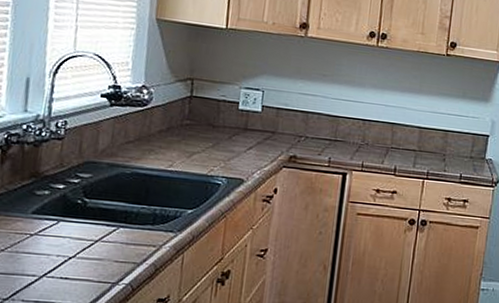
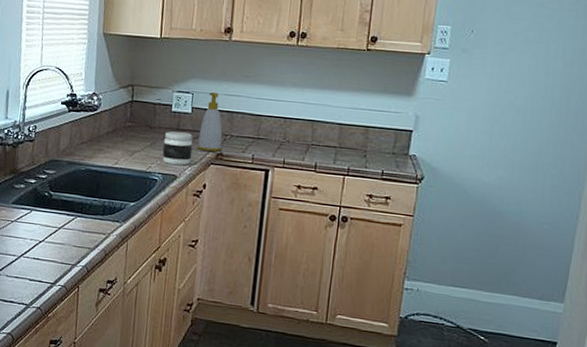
jar: none [226,131,263,169] -> present [162,131,193,166]
soap bottle: none [268,90,297,154] -> present [197,92,223,152]

